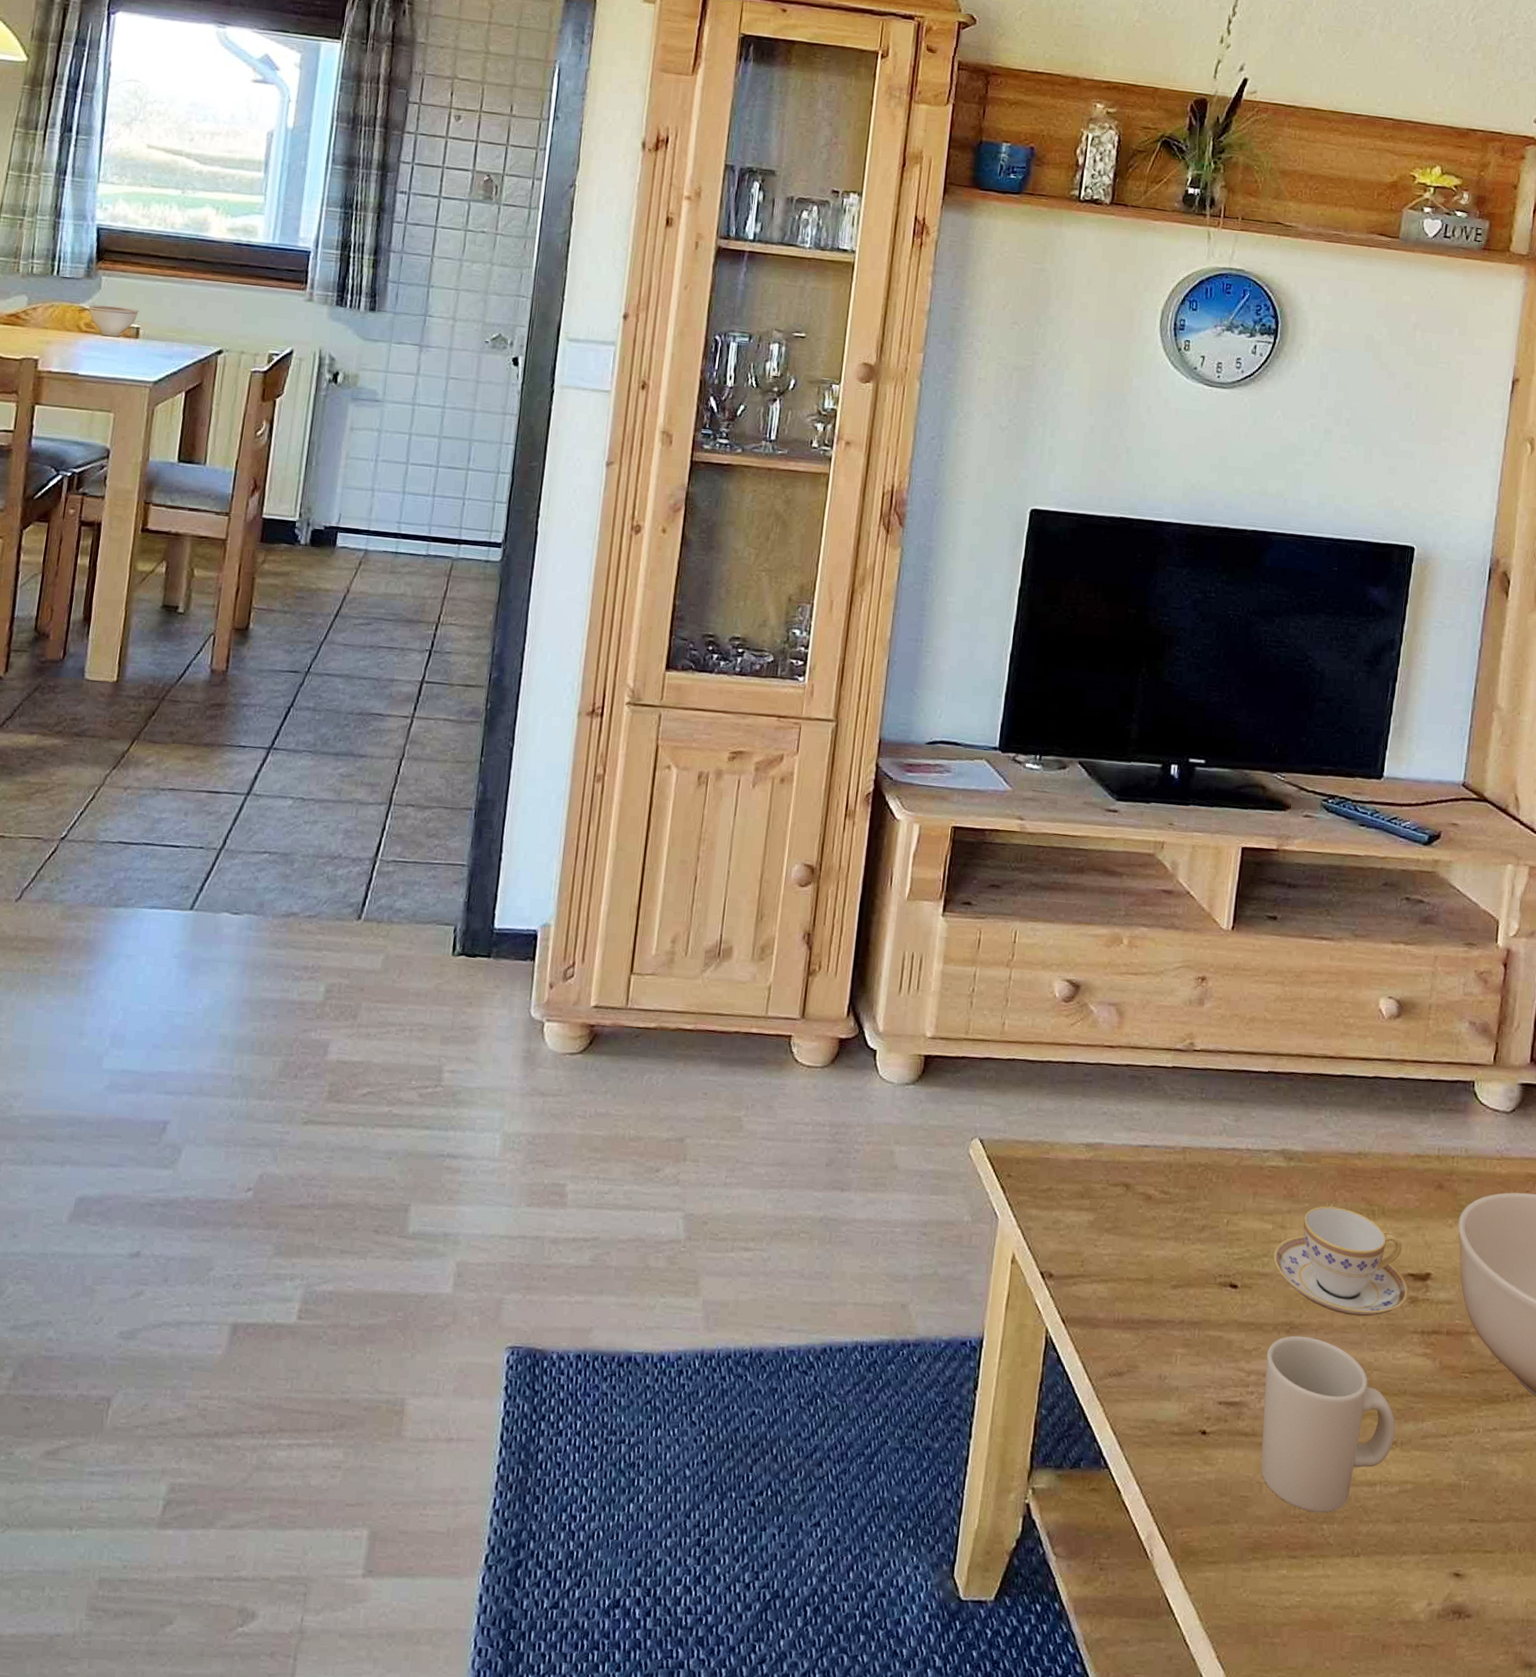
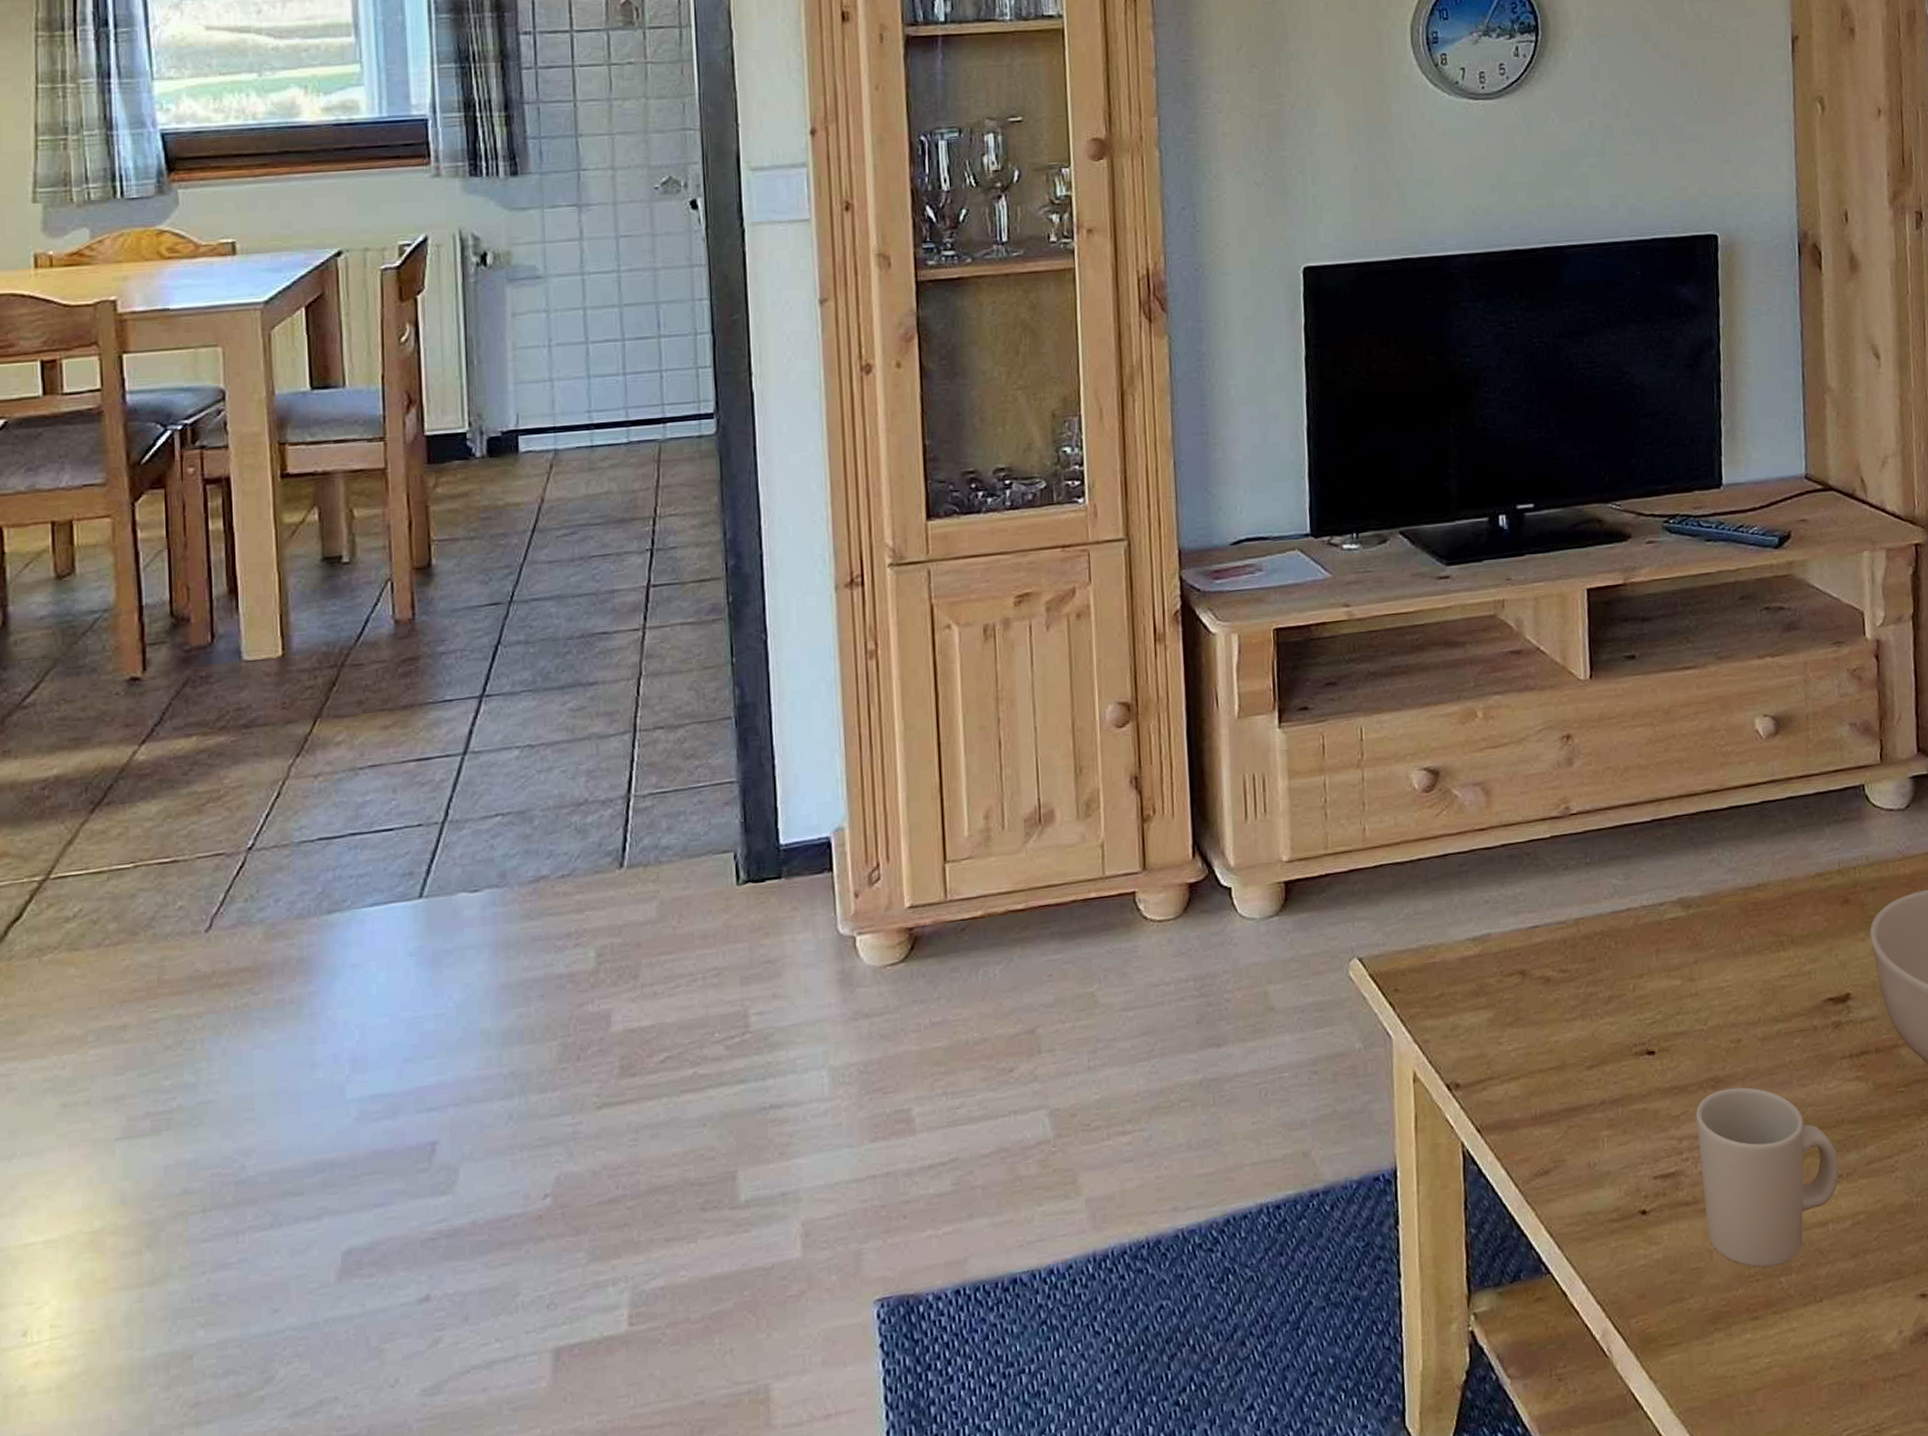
bowl: present [88,305,139,337] -> none [167,221,231,259]
teacup: present [1273,1206,1408,1317] -> none [1687,945,1831,1056]

